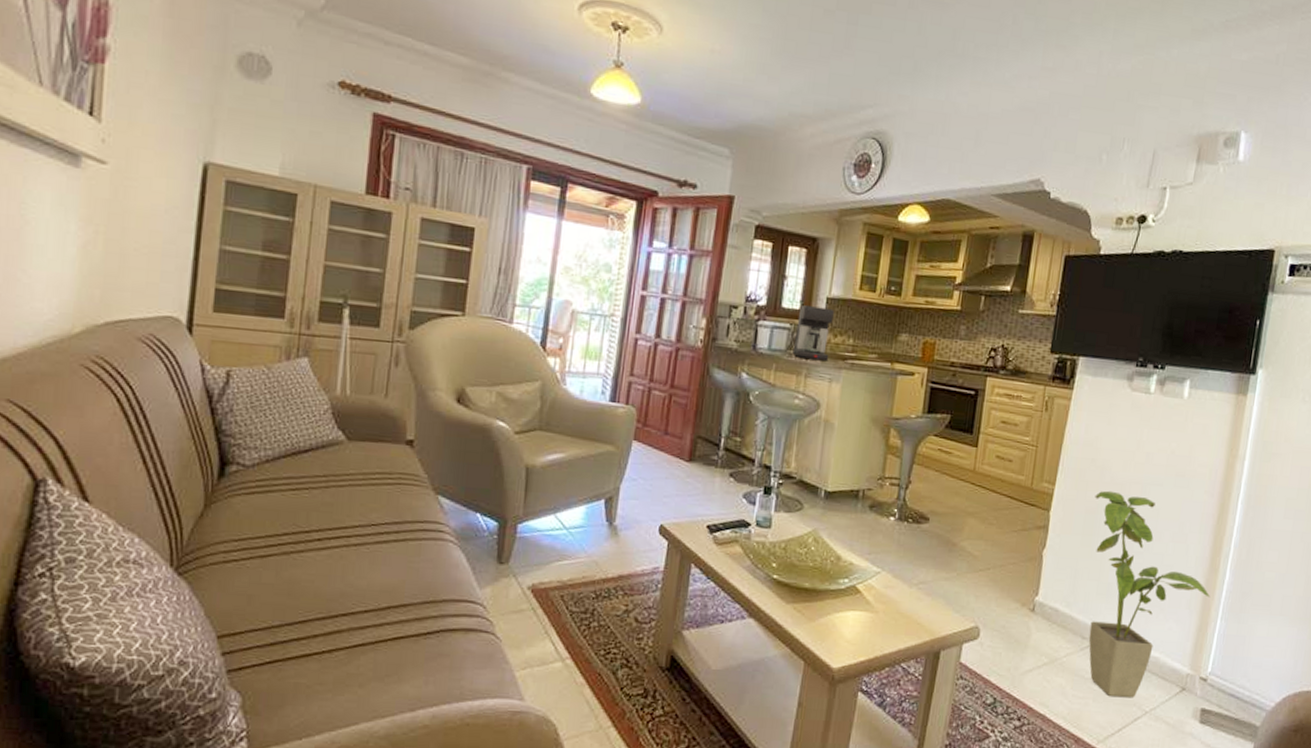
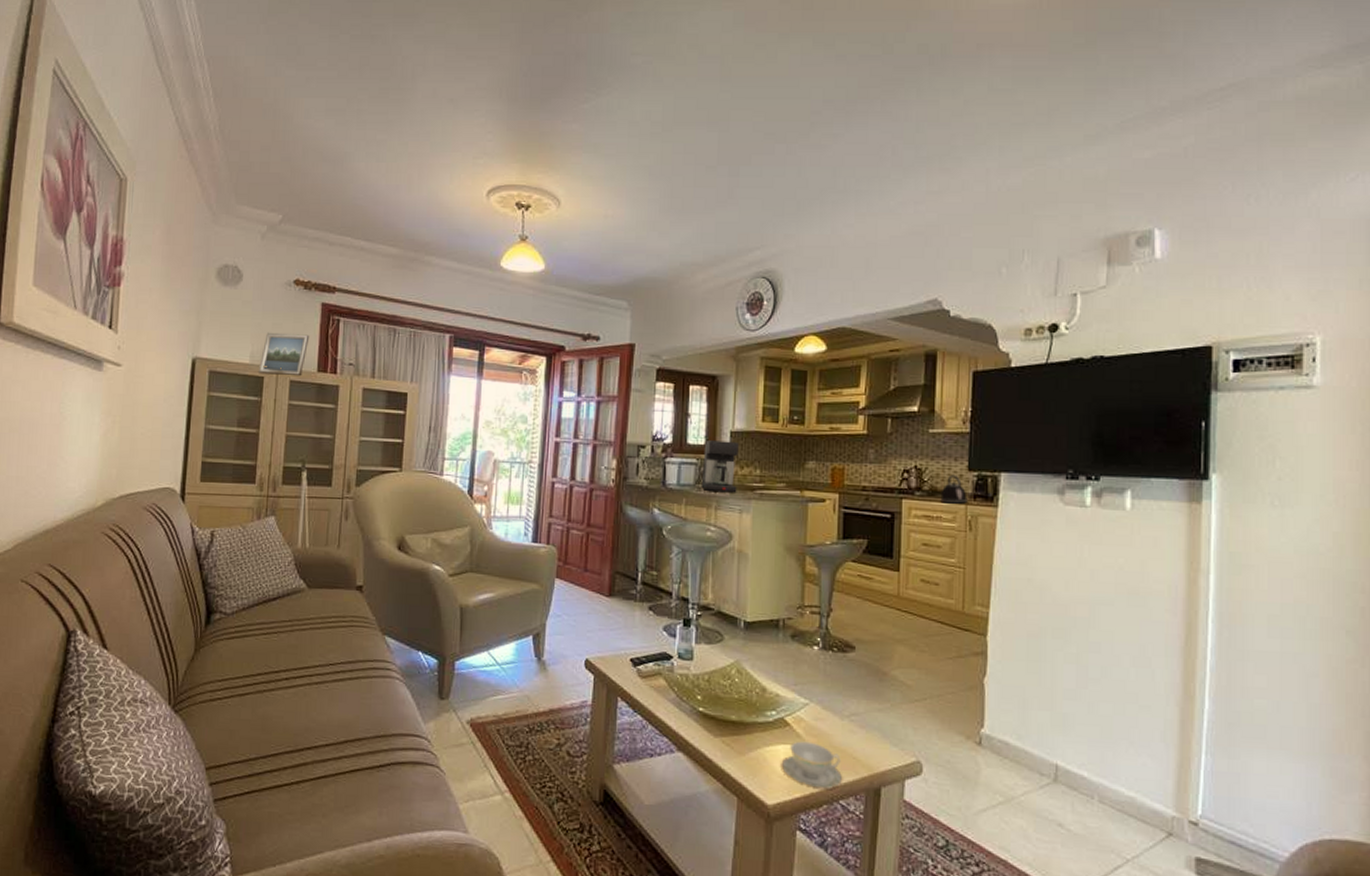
picture frame: none [289,141,357,198] -> present [258,332,310,377]
teacup: none [849,607,906,653] -> present [781,741,842,789]
kettle: none [1022,355,1047,385] -> present [940,474,968,504]
house plant: present [1088,490,1211,698] -> none [1036,612,1189,844]

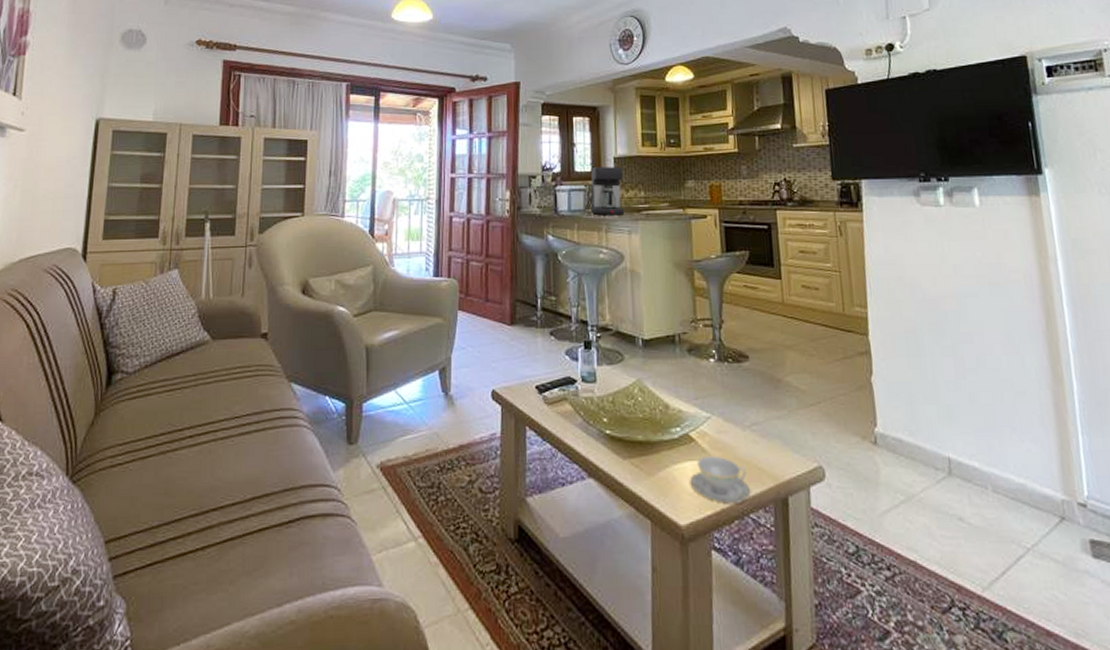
picture frame: present [258,332,310,377] -> none [161,90,212,131]
kettle: present [940,474,968,504] -> none [810,184,835,212]

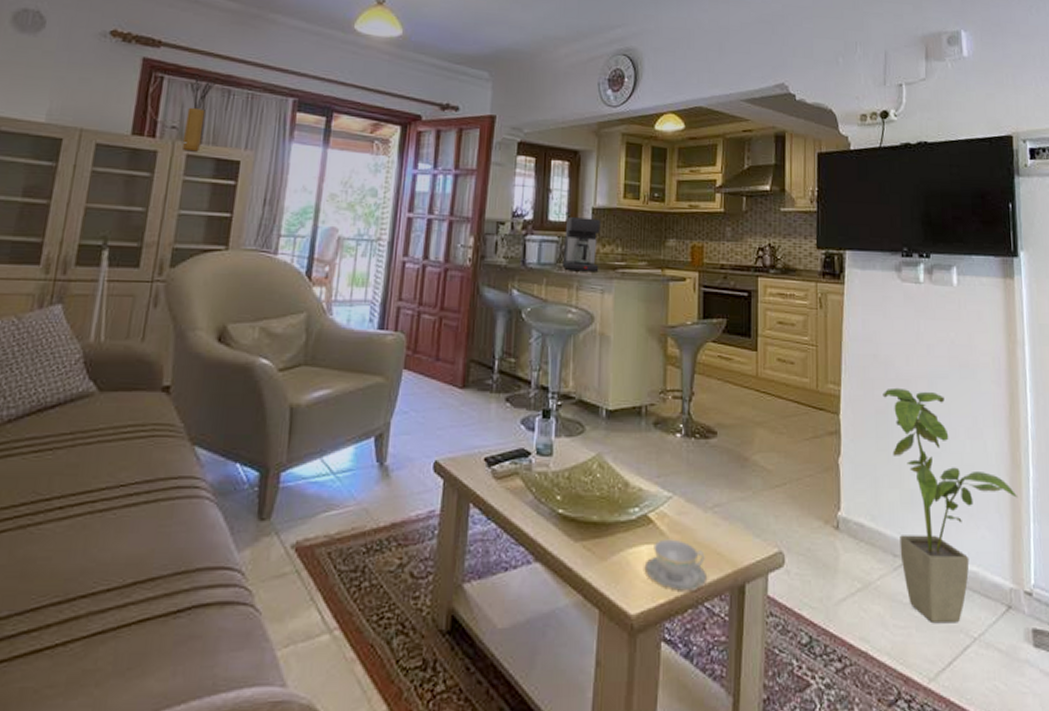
vase: none [259,68,285,136] -> present [181,72,219,152]
house plant: none [911,307,1063,534] -> present [883,387,1018,624]

